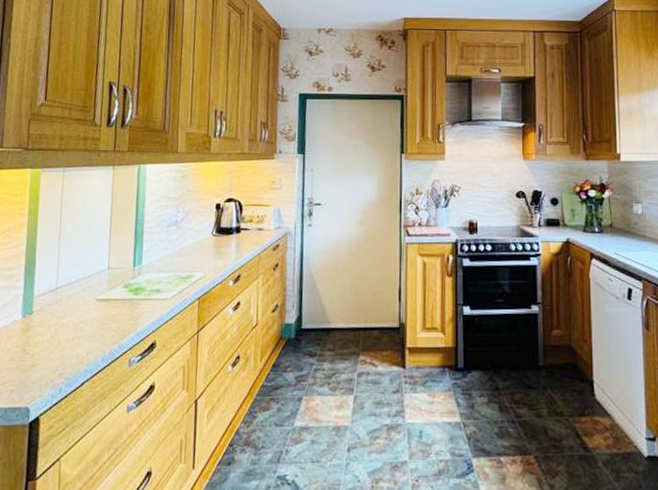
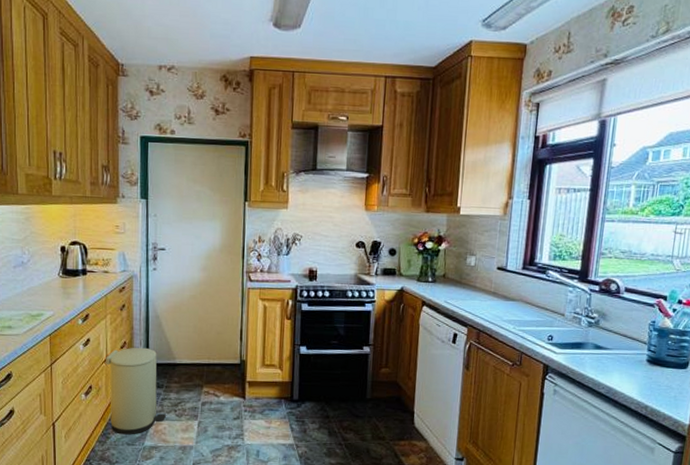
pedal bin: none [255,310,320,414] -> present [106,347,167,435]

